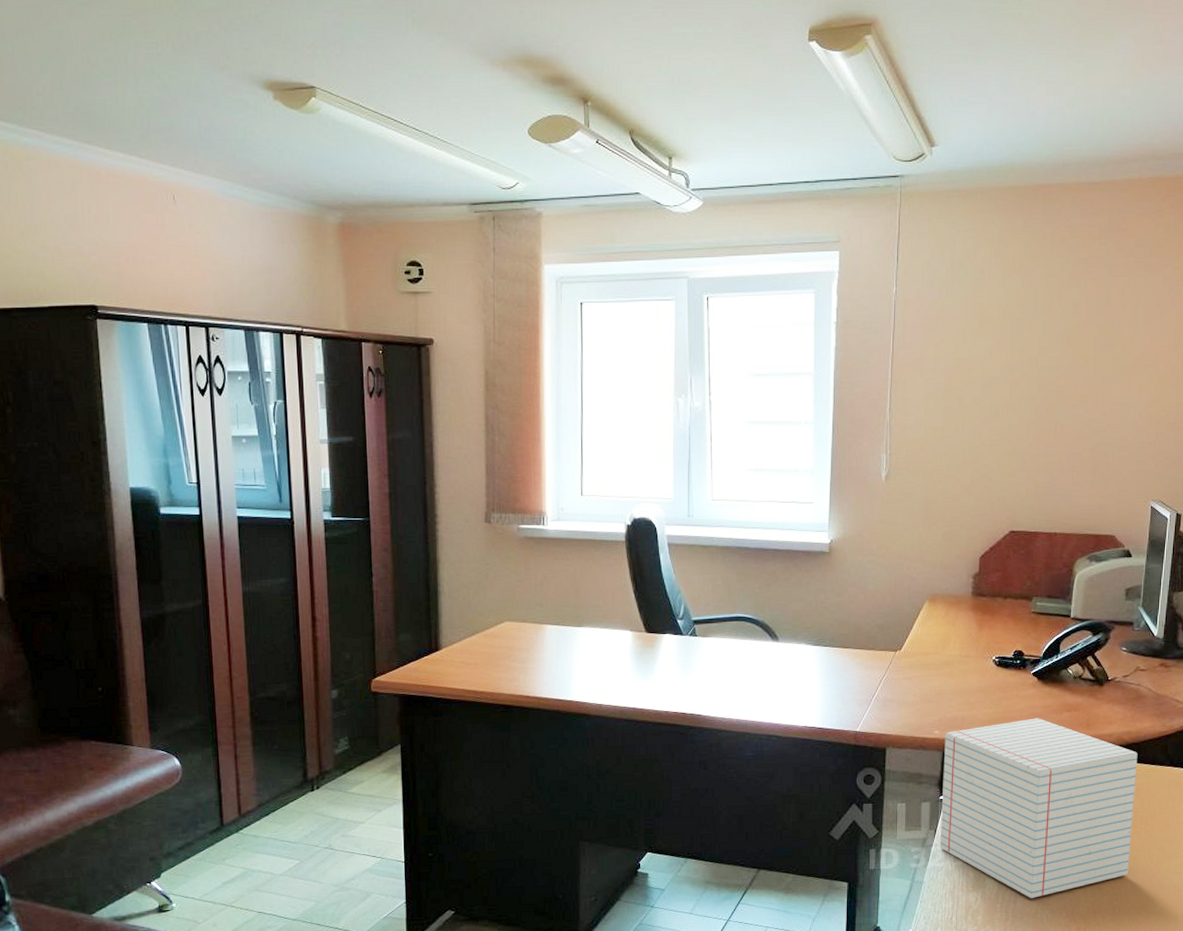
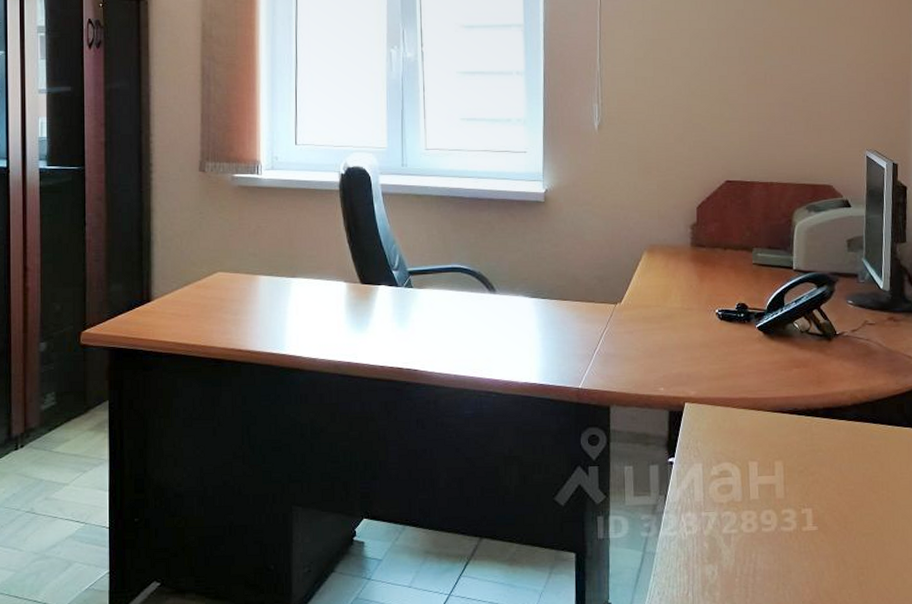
notepad: present [939,718,1138,898] -> none [670,374,874,572]

